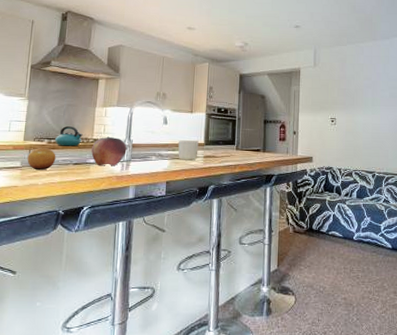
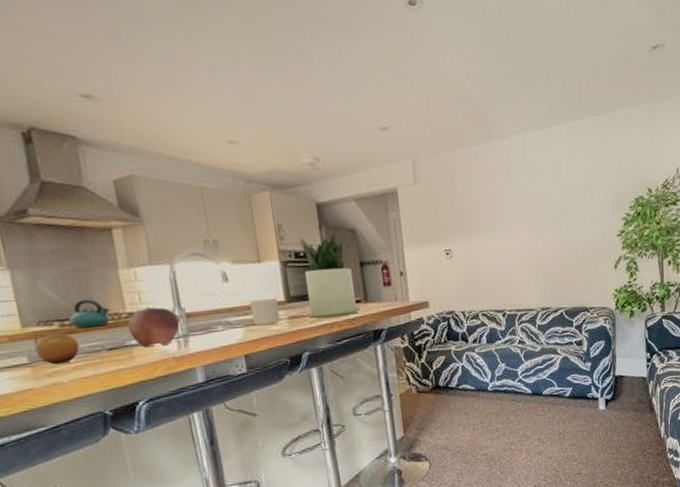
planter: none [217,96,259,160] -> present [299,232,361,318]

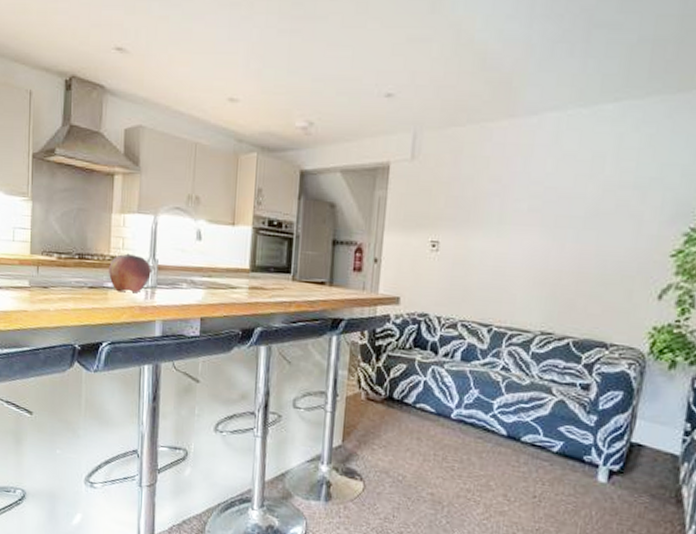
fruit: present [35,332,80,365] -> none [36,263,68,294]
kettle: present [68,298,110,329] -> none [65,236,98,265]
mug: present [250,298,280,326] -> none [215,263,242,292]
planter: present [299,232,361,318] -> none [266,204,324,296]

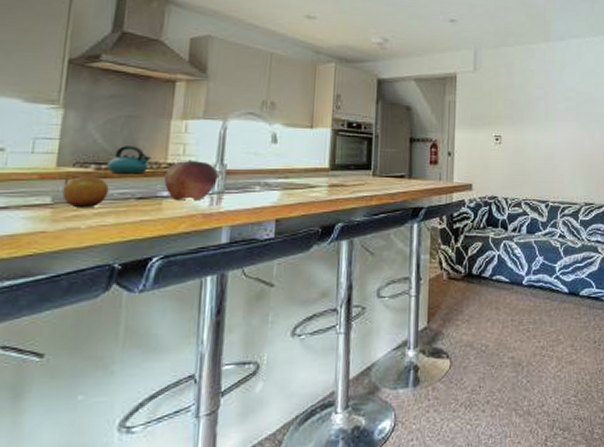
fruit: none [36,263,68,294] -> present [62,175,109,209]
kettle: none [65,236,98,265] -> present [106,144,151,174]

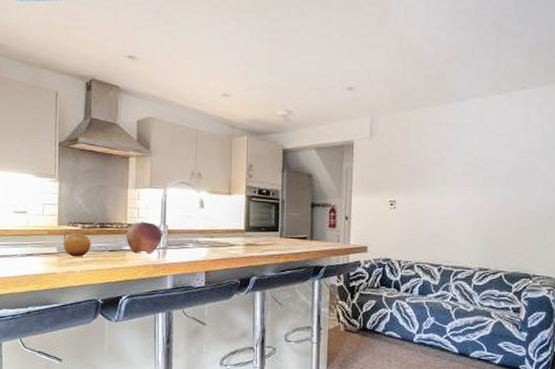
kettle: present [106,144,151,174] -> none [88,209,116,232]

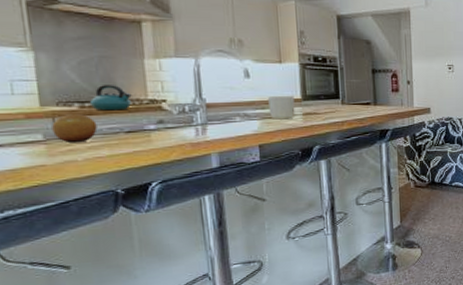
kettle: none [88,209,116,232] -> present [89,83,132,111]
fruit: present [126,221,162,254] -> none [148,95,200,133]
mug: none [216,226,239,249] -> present [268,96,295,120]

